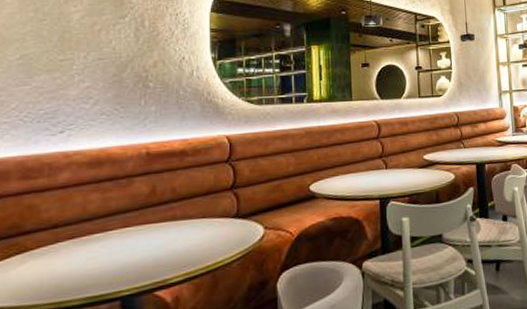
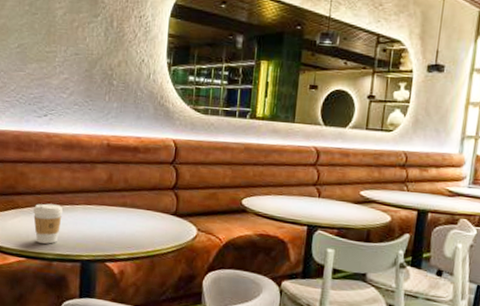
coffee cup: none [48,235,93,290] -> present [32,203,63,244]

